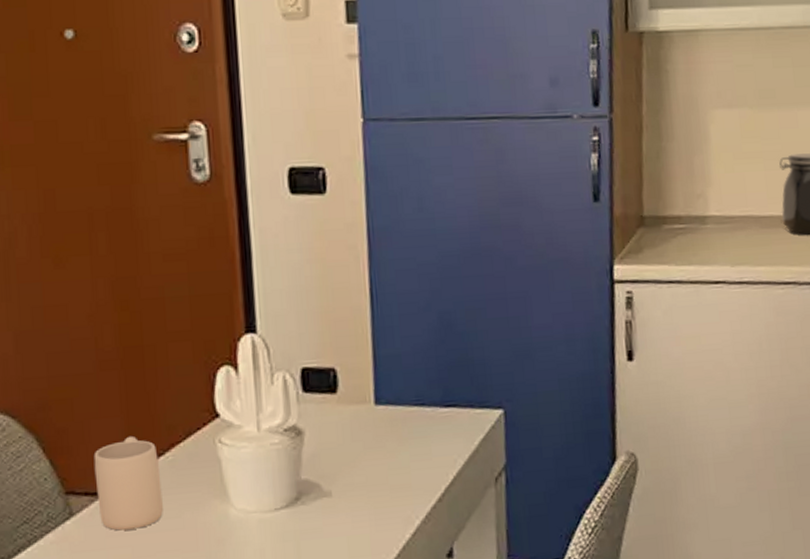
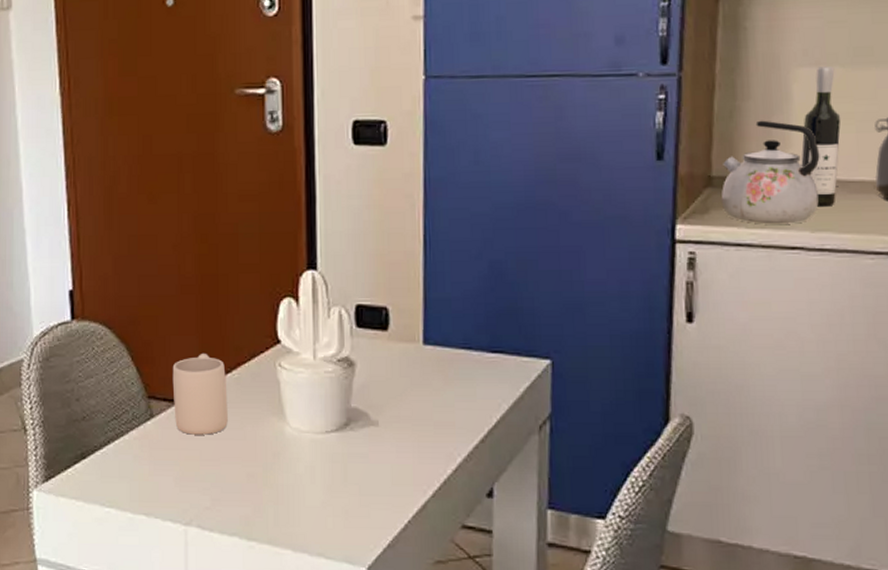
kettle: none [652,160,737,261] -> present [720,120,820,225]
bottle: none [719,108,752,242] -> present [801,66,842,207]

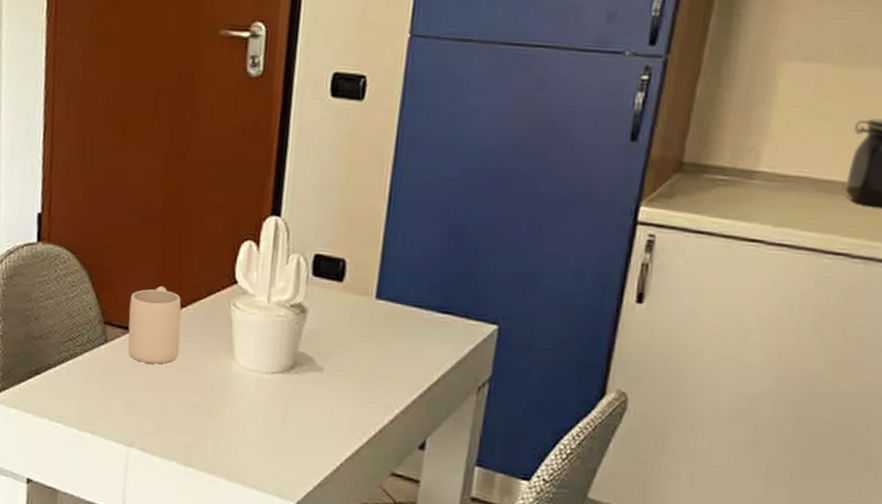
kettle: present [720,120,820,225] -> none [688,110,795,217]
bottle: present [801,66,842,207] -> none [774,62,824,203]

